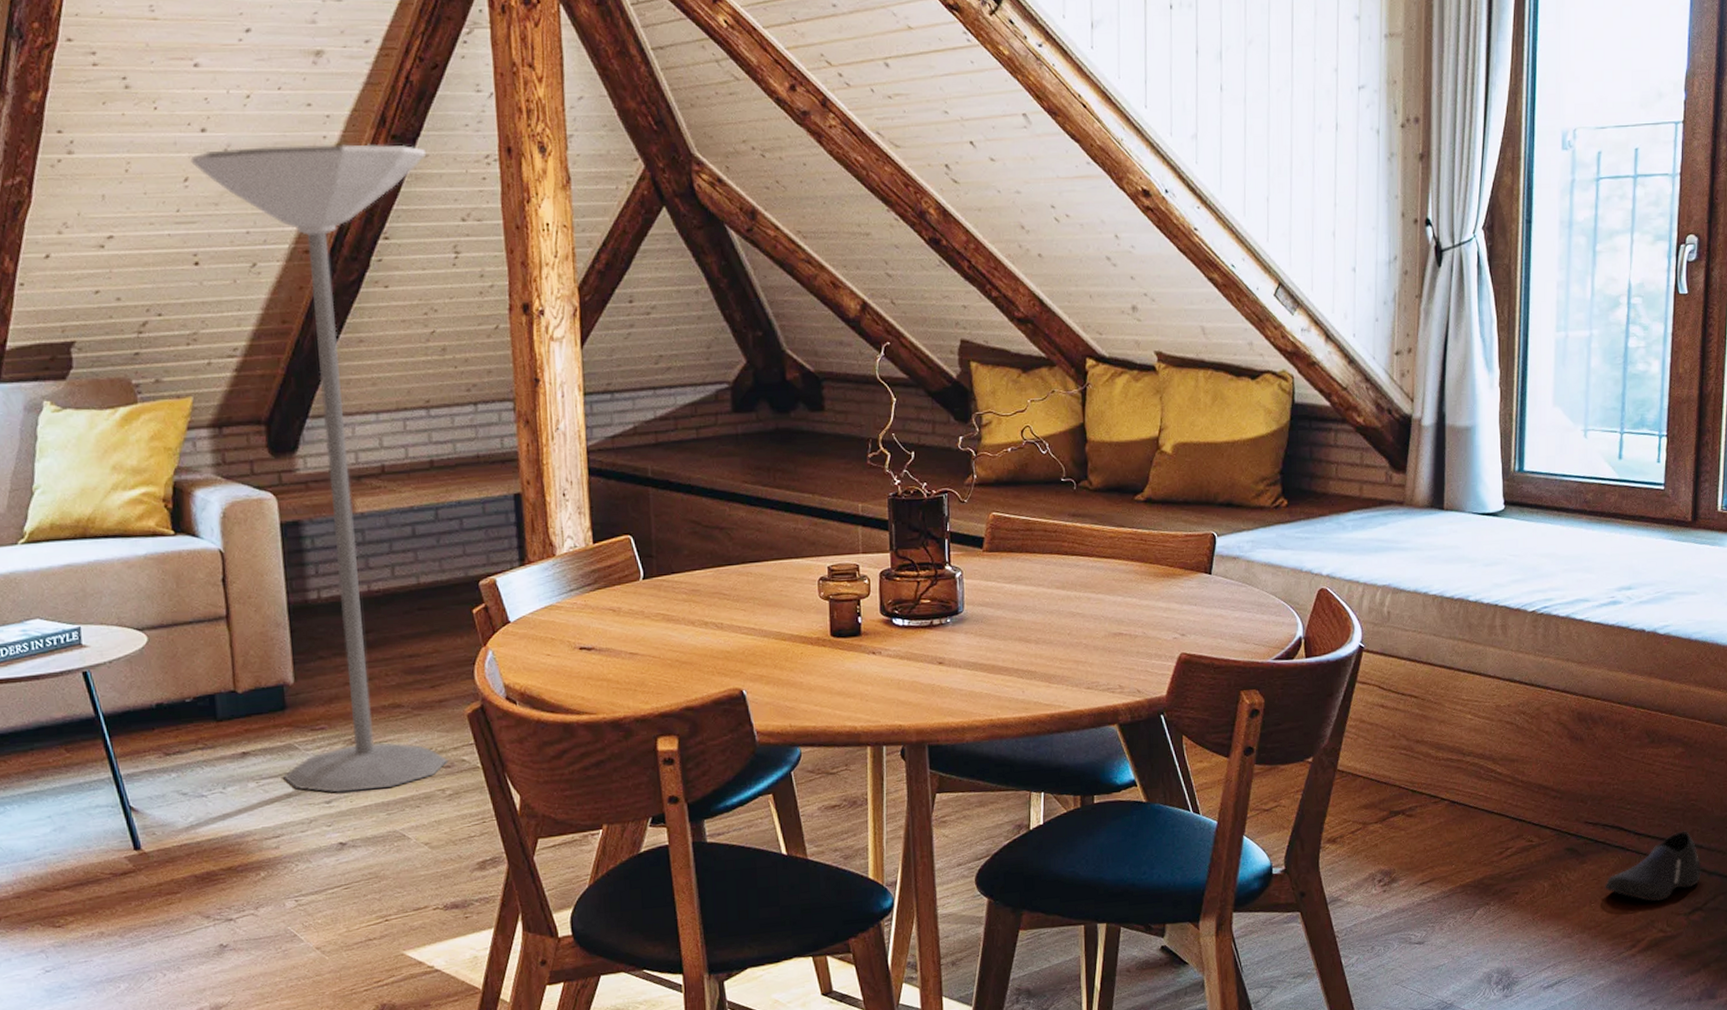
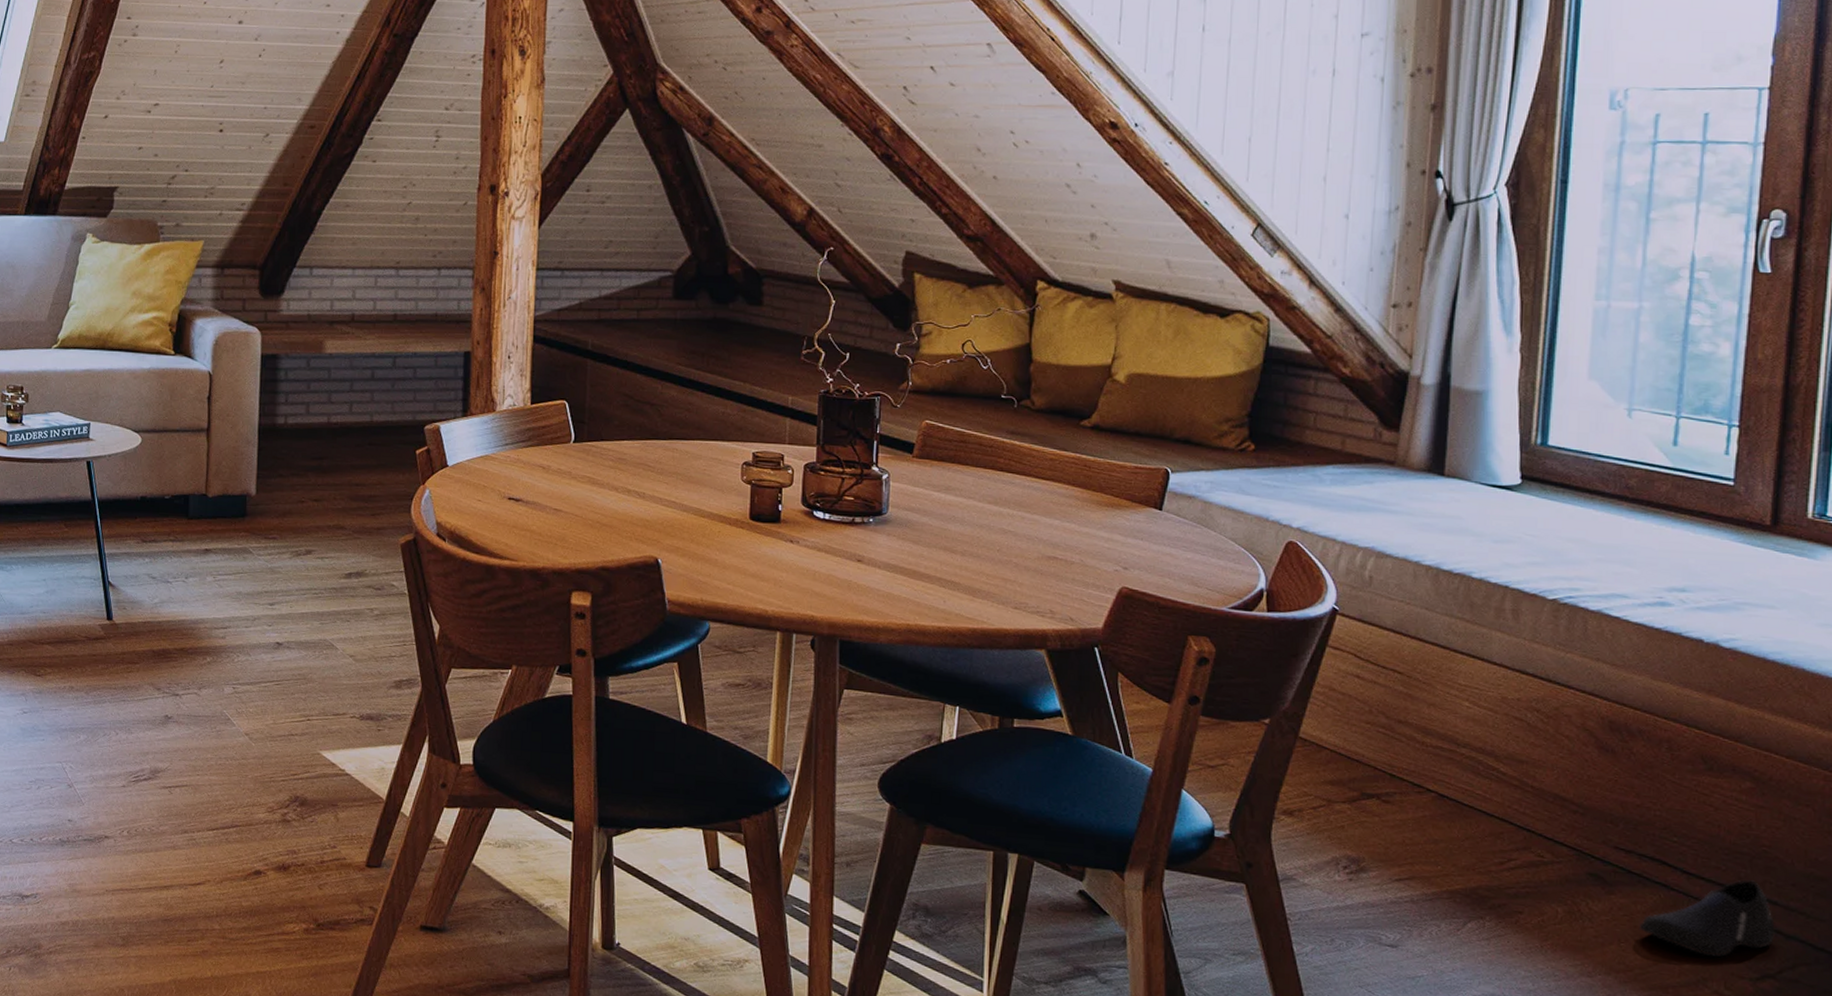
floor lamp: present [190,144,449,793] -> none [227,38,422,600]

